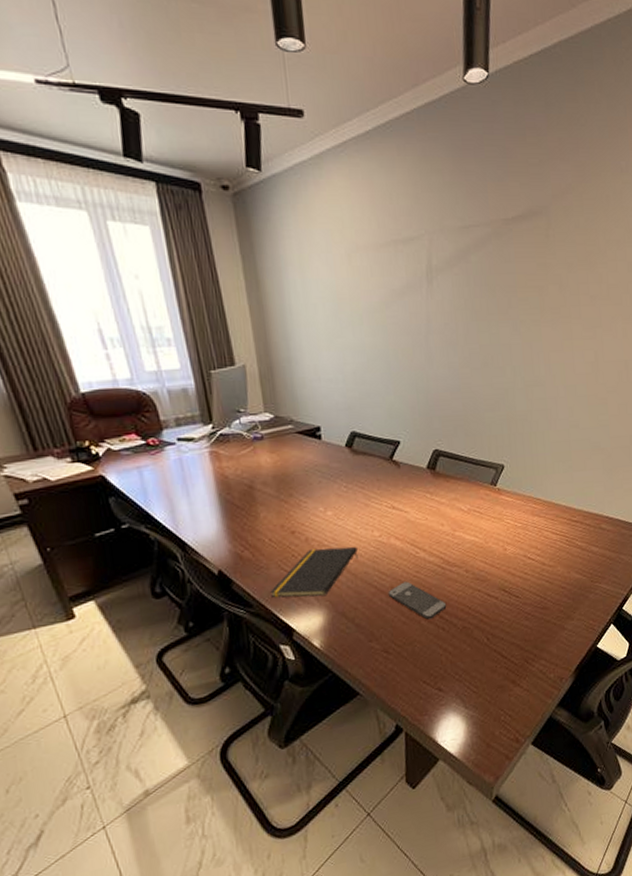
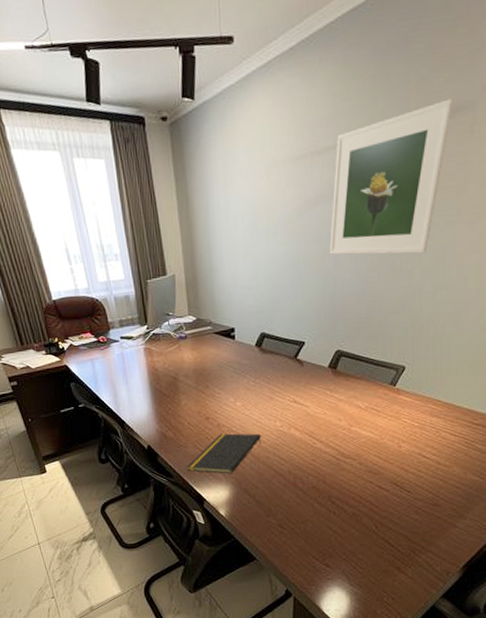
smartphone: present [388,581,447,620] -> none [286,468,339,503]
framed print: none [419,203,529,351] -> present [329,98,454,255]

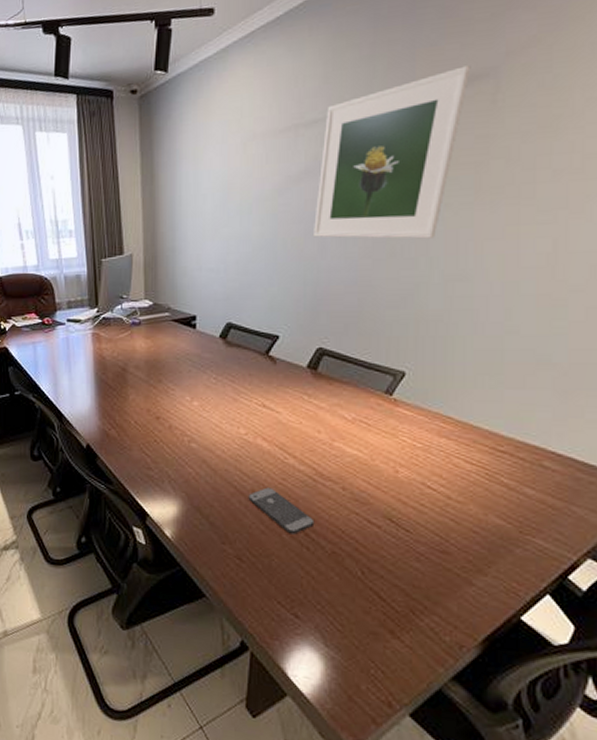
notepad: present [187,433,261,474] -> none [130,437,220,487]
smartphone: none [286,468,339,503] -> present [248,487,315,535]

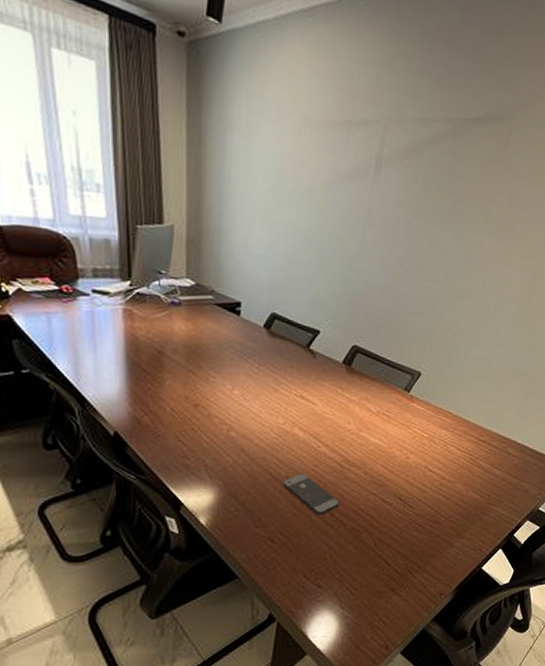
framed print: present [314,65,471,239] -> none [357,104,494,257]

